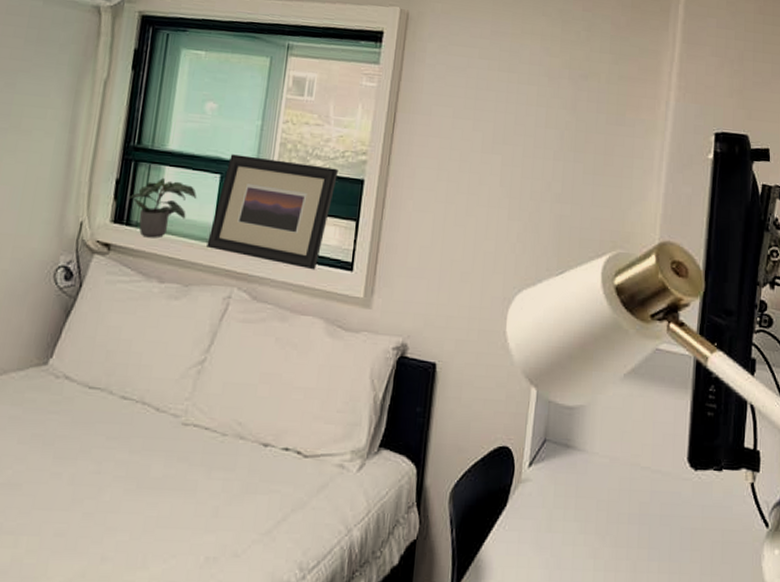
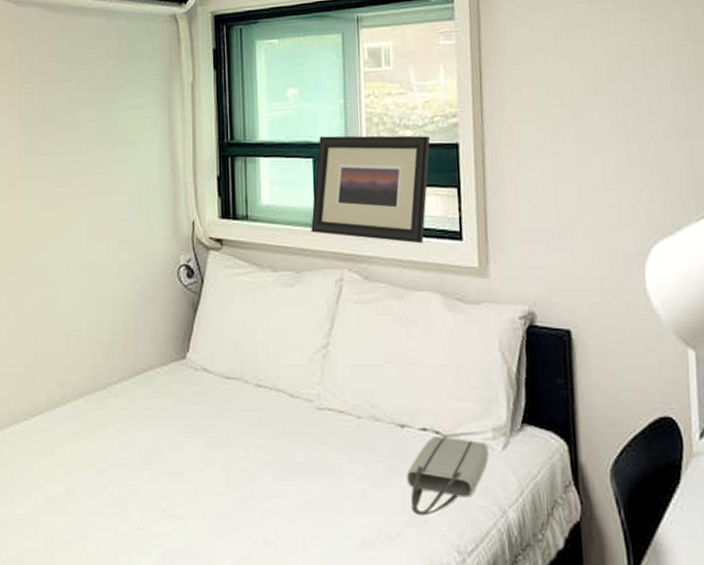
potted plant: present [126,177,197,239] -> none [229,168,294,229]
tote bag: none [261,456,345,534] -> present [406,436,489,516]

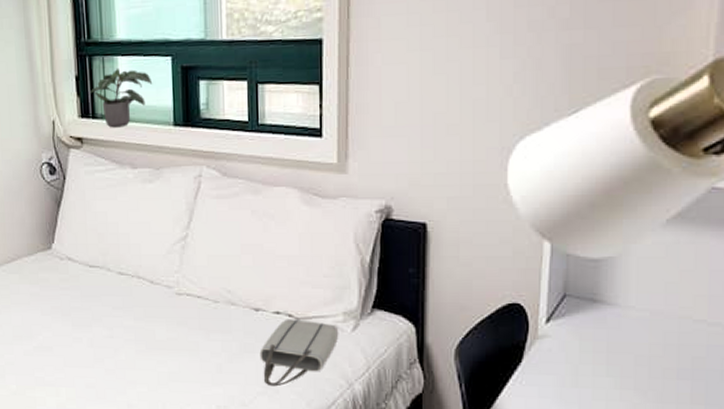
potted plant: none [229,168,294,229] -> present [88,68,153,128]
picture frame: present [311,135,430,244] -> none [170,31,292,141]

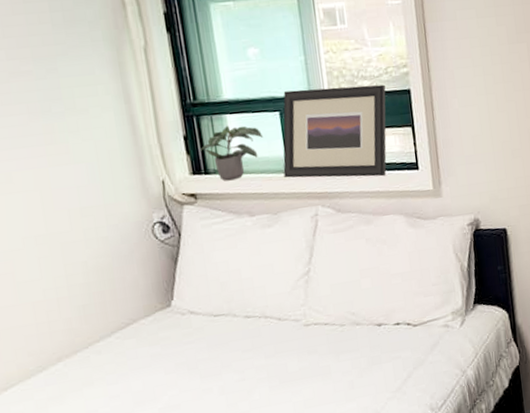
picture frame: none [170,31,292,141] -> present [283,84,387,178]
tote bag: present [259,319,339,387] -> none [385,324,451,390]

